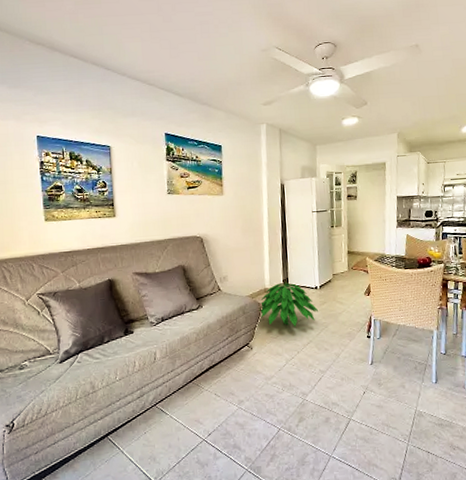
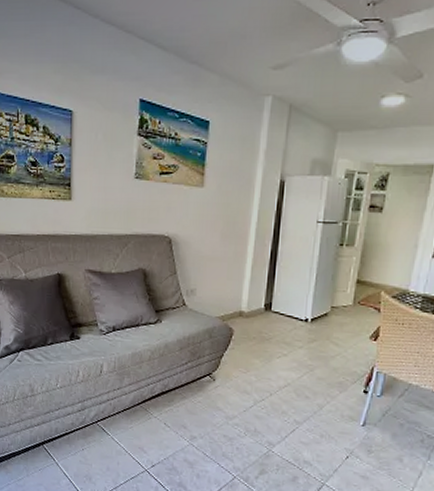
indoor plant: present [259,281,318,327] -> none [229,307,304,364]

